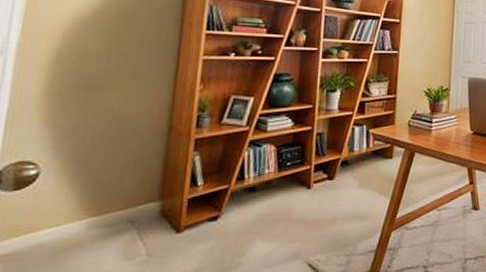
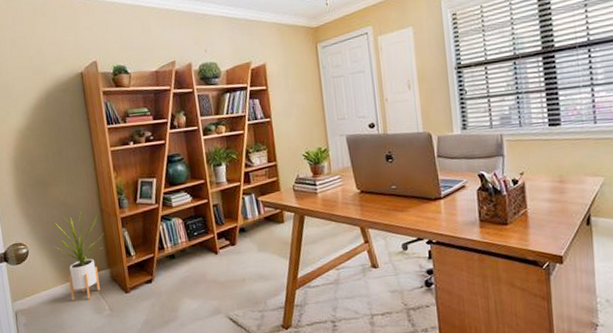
house plant: none [84,126,166,242] -> present [54,211,104,300]

